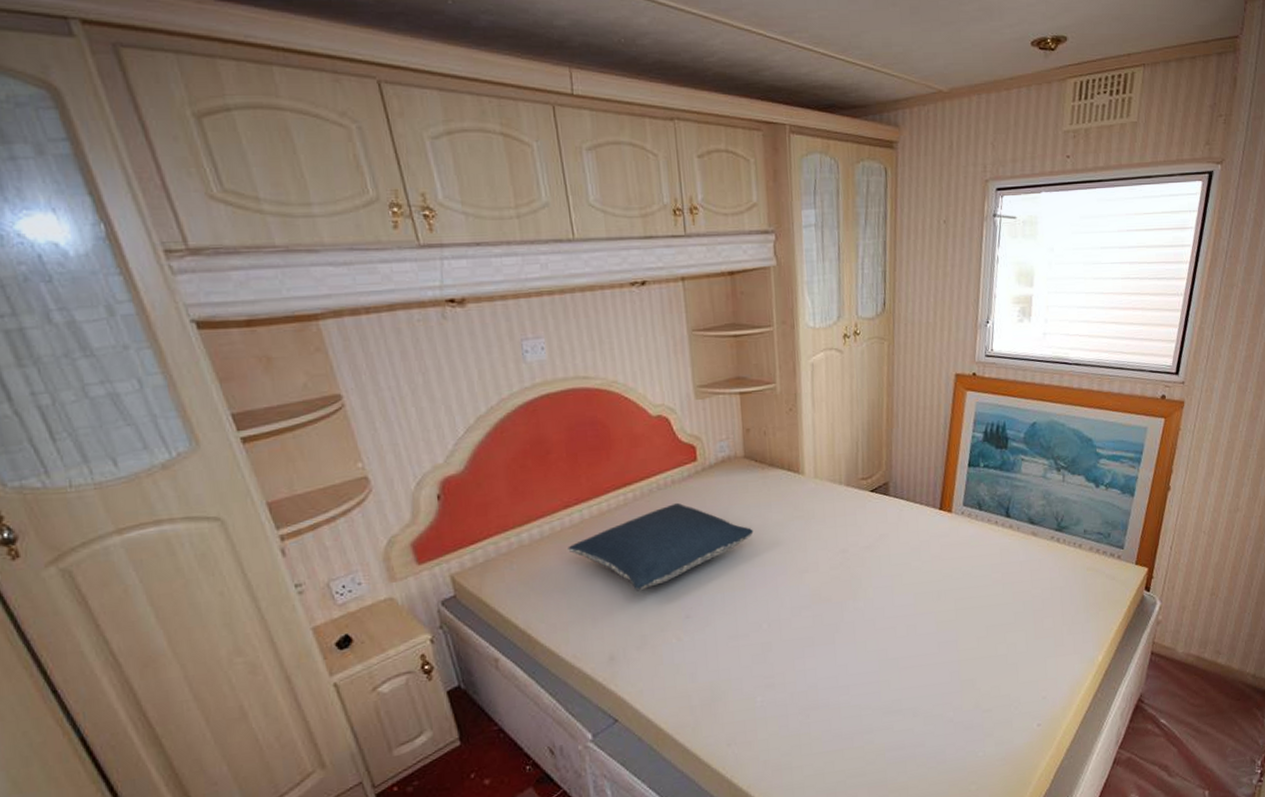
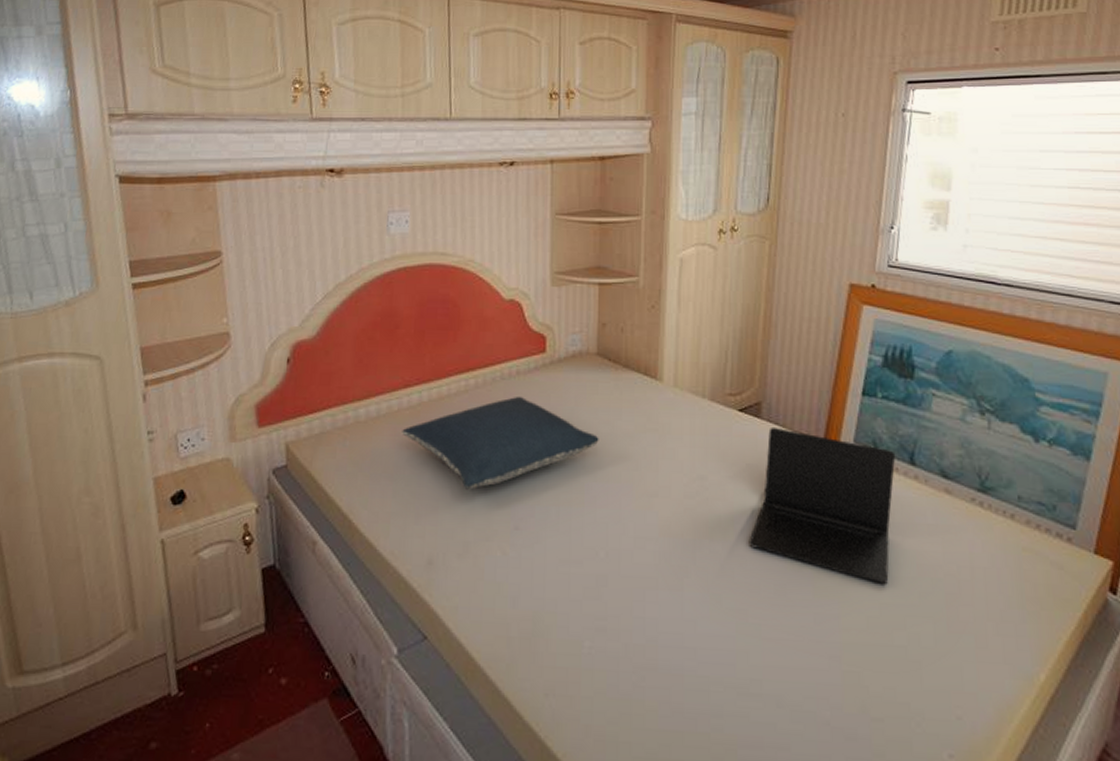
laptop: none [885,501,996,613] -> present [749,426,896,585]

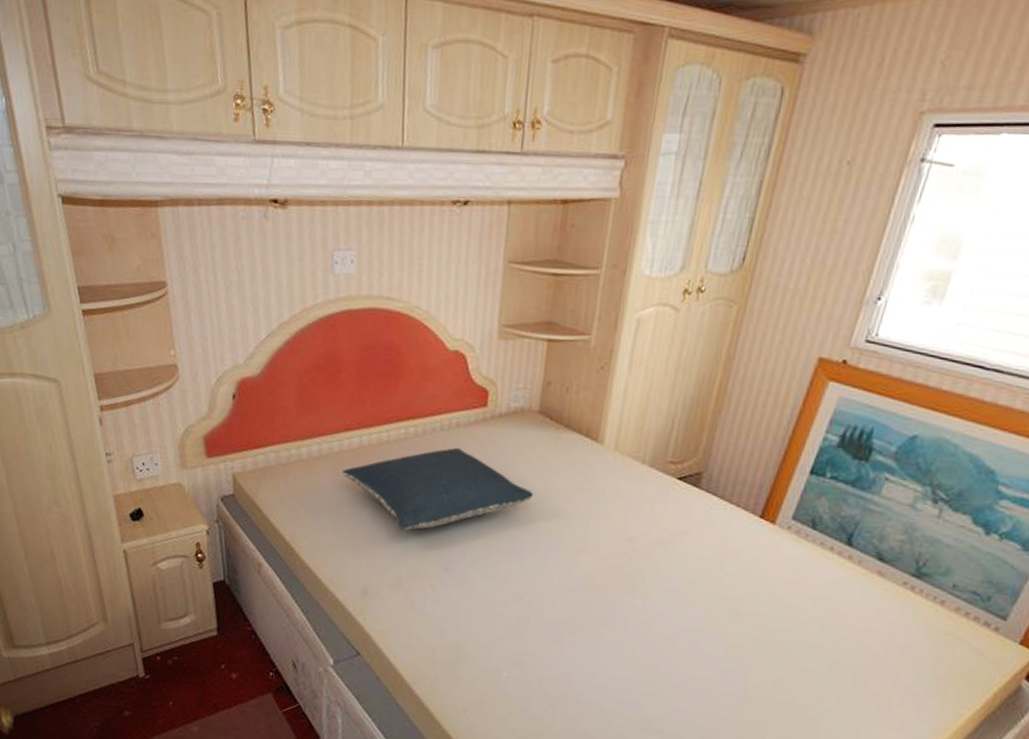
laptop: present [749,426,896,585] -> none [669,497,834,652]

